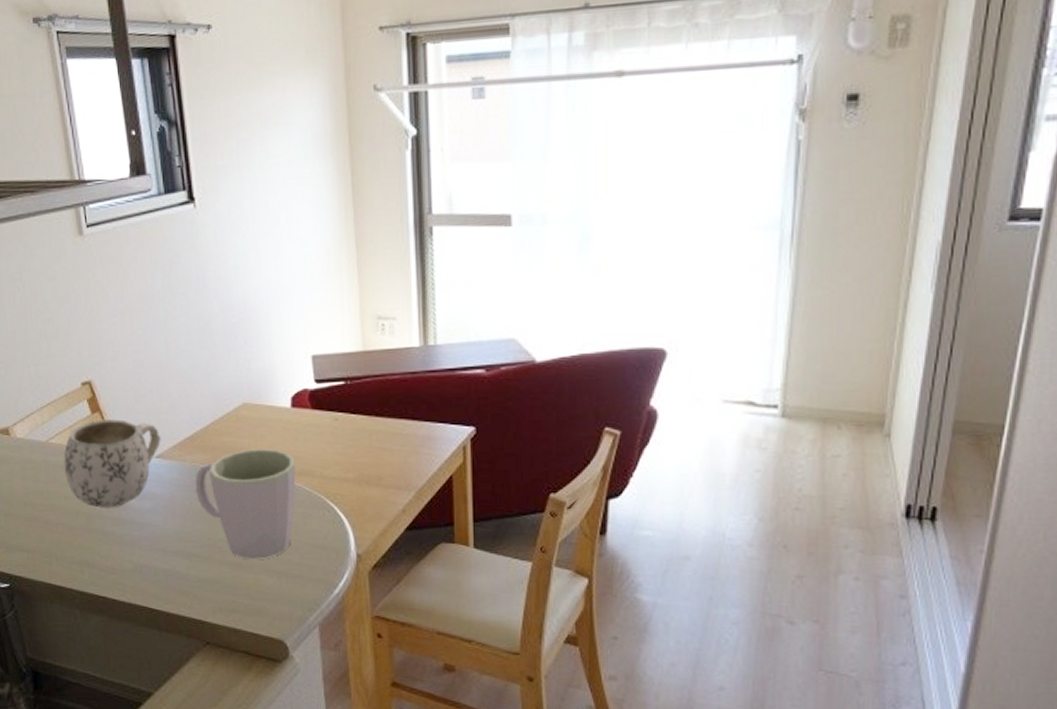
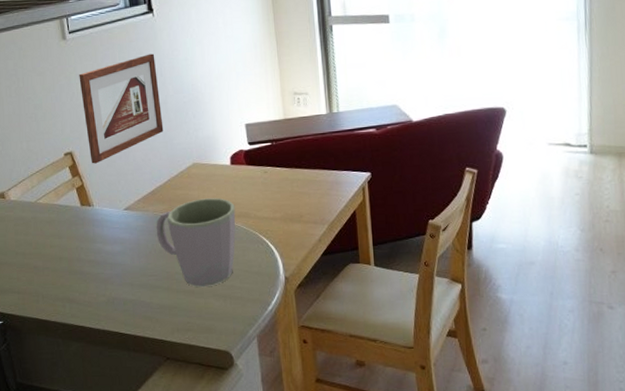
mug: present [63,419,161,508] -> none [49,181,128,253]
picture frame: none [99,257,206,398] -> present [79,53,164,164]

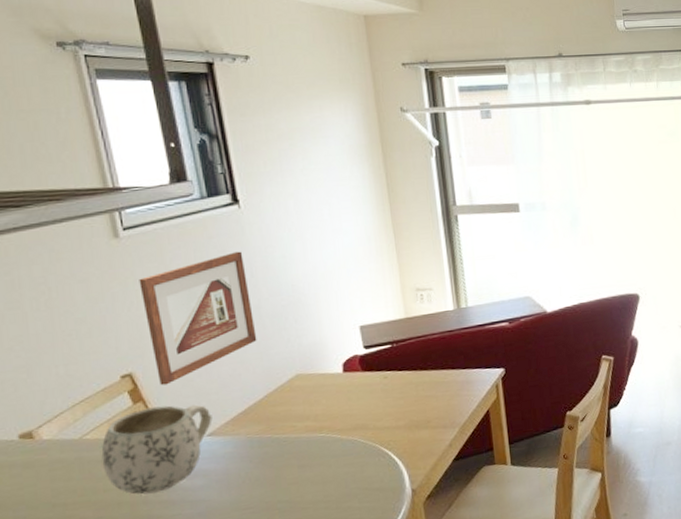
mug: none [49,181,128,253] -> present [101,404,213,495]
mug: present [156,198,236,288] -> none [250,410,352,515]

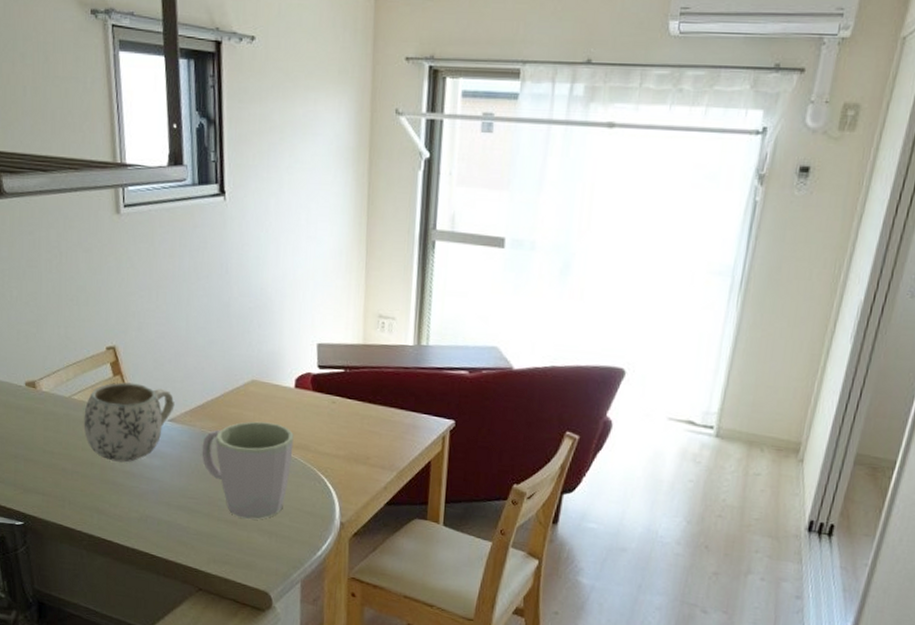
picture frame: present [139,251,257,386] -> none [131,244,223,364]
mug: none [250,410,352,515] -> present [201,421,294,520]

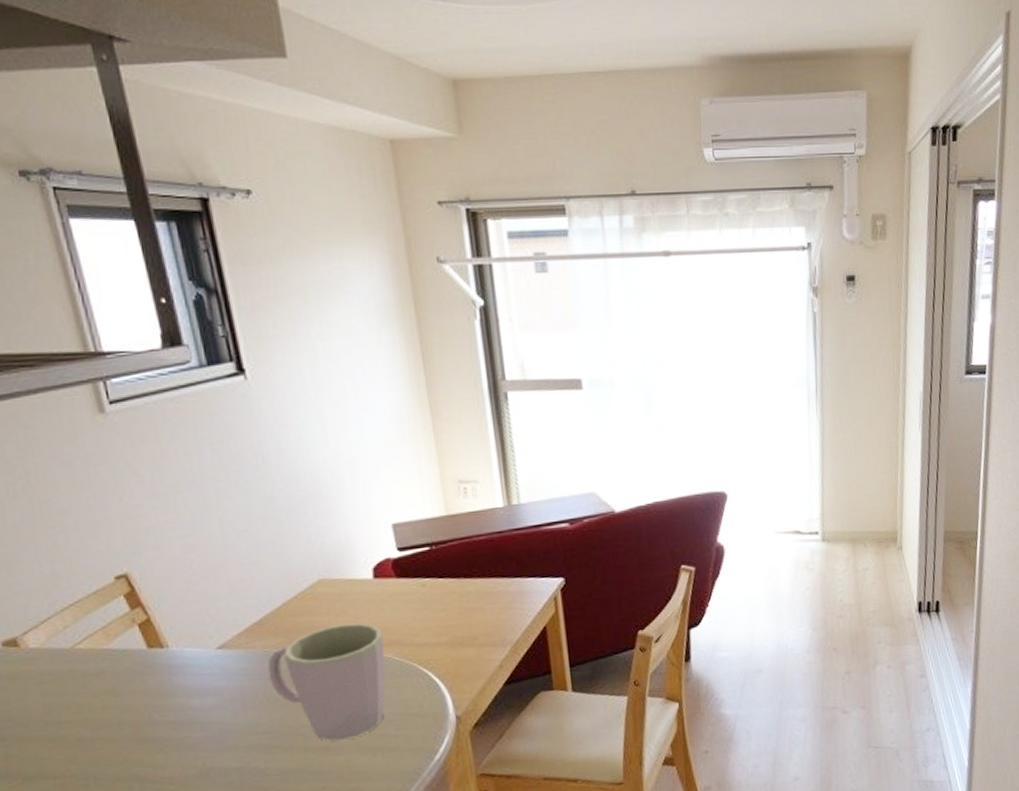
mug: present [83,382,175,463] -> none [96,611,223,714]

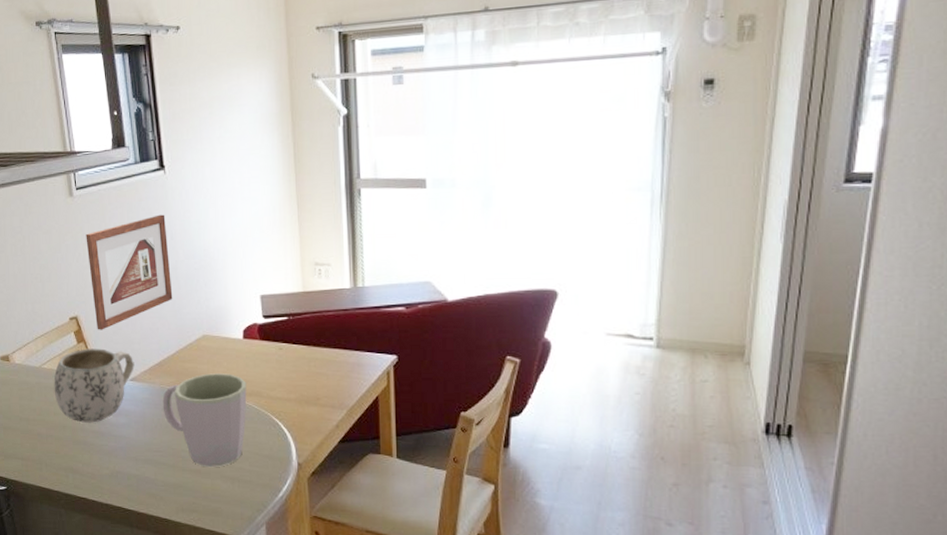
mug: none [96,611,223,714] -> present [54,348,135,423]
picture frame: none [131,431,272,589] -> present [86,214,173,330]

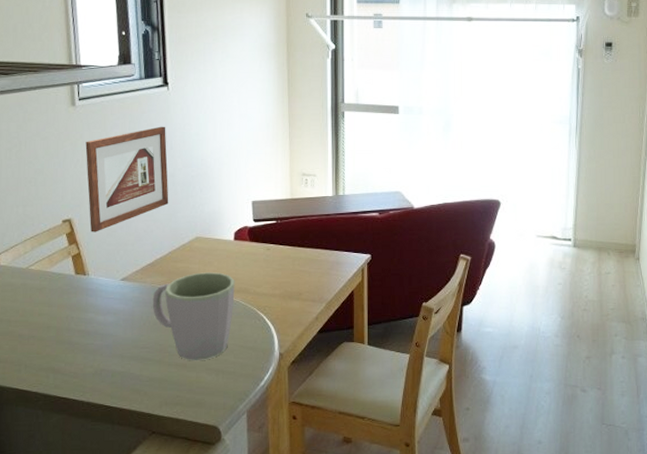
mug: present [54,348,135,423] -> none [40,250,127,323]

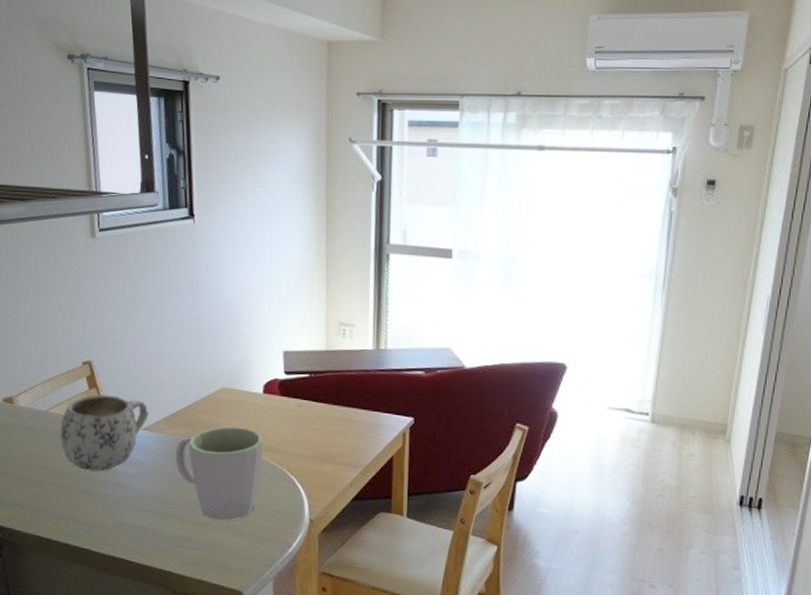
mug: none [40,250,127,323] -> present [60,394,149,472]
picture frame: present [85,126,169,232] -> none [106,263,194,377]

